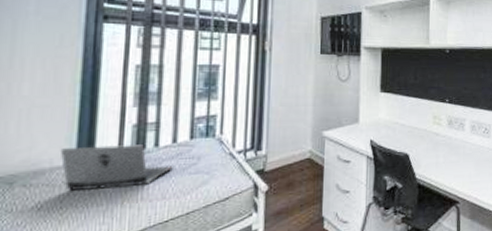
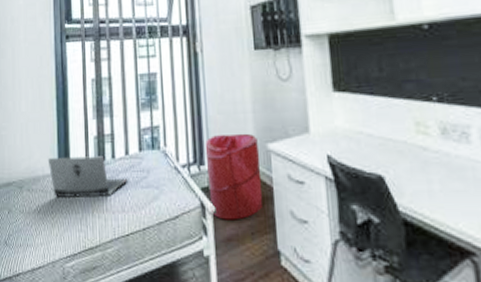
laundry hamper: none [263,123,316,197] -> present [205,133,263,220]

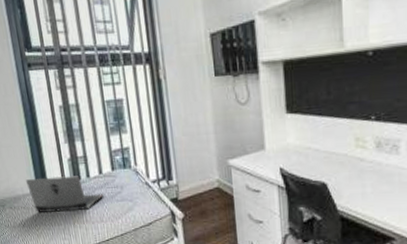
laundry hamper: present [205,133,263,220] -> none [172,151,225,224]

